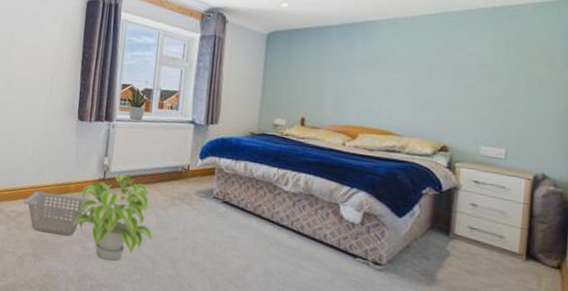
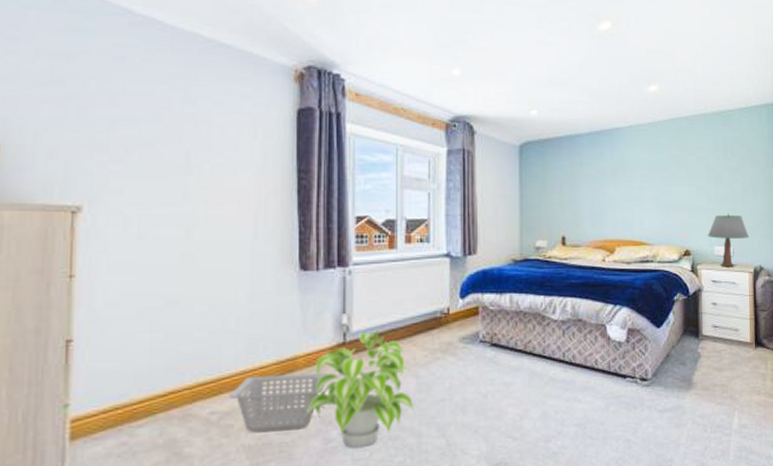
potted plant: present [126,87,151,121] -> none [362,219,395,261]
table lamp: none [472,113,531,171] -> present [707,213,749,267]

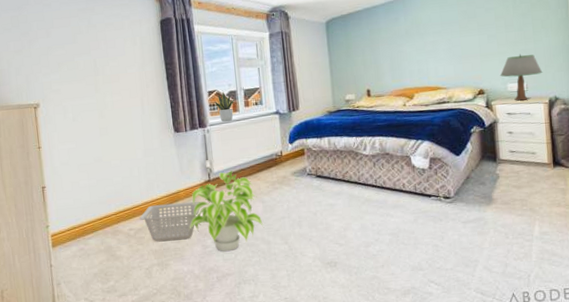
potted plant: none [362,219,395,261] -> present [214,91,236,122]

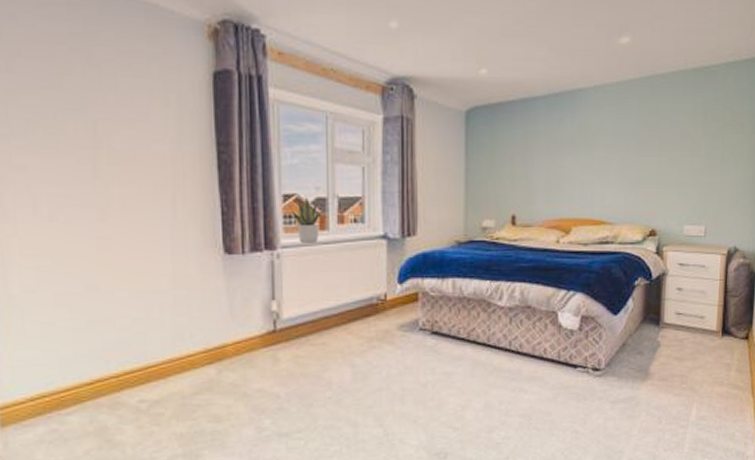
laundry basket: present [140,201,200,242] -> none [158,361,258,422]
plant: present [189,171,263,252] -> none [237,318,350,438]
table lamp: present [500,54,543,101] -> none [677,187,726,249]

